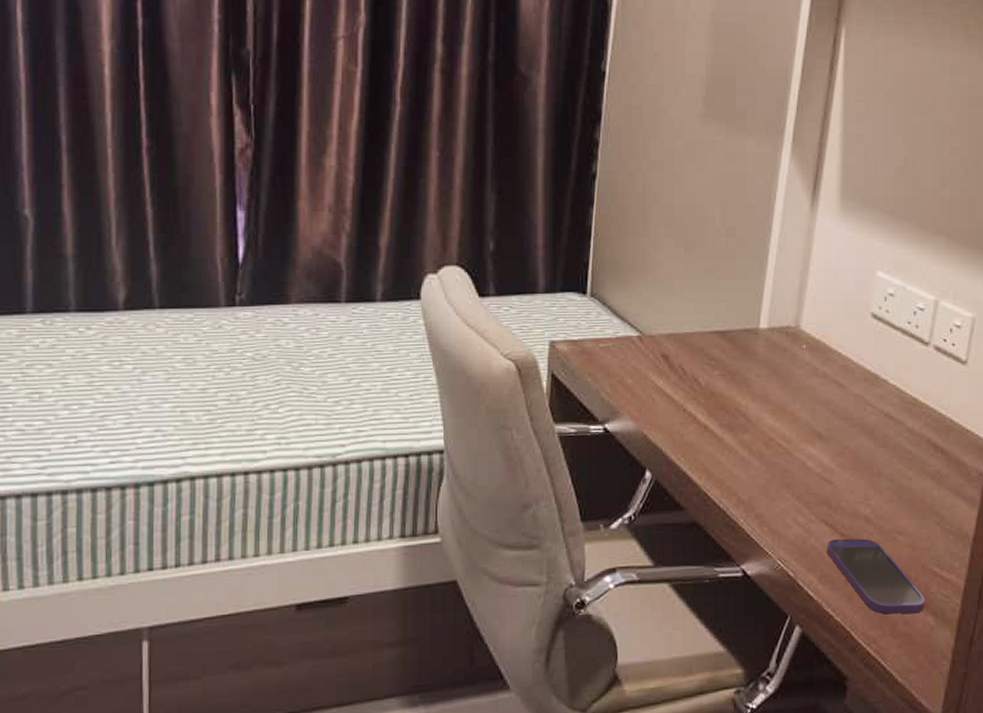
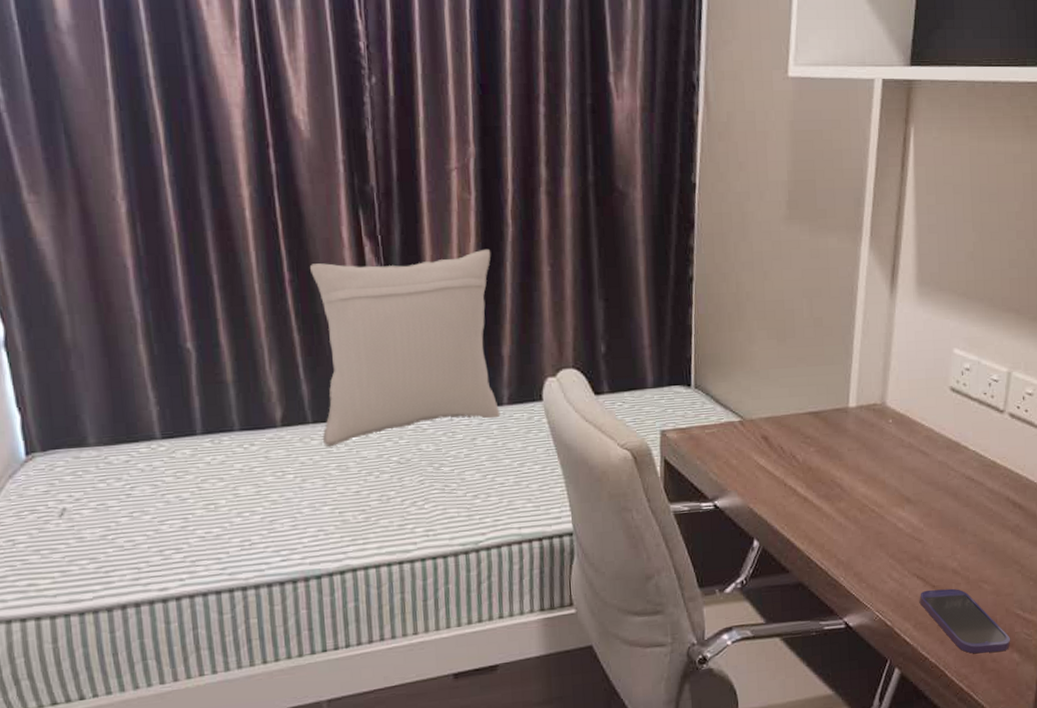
pillow: none [168,127,375,335] -> present [310,248,501,446]

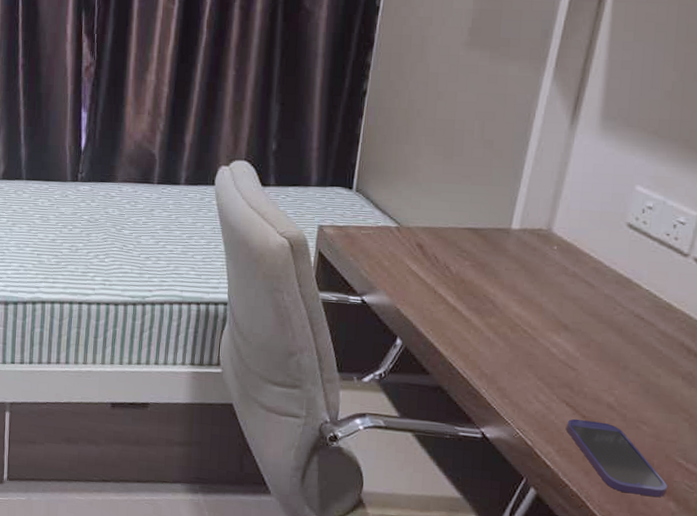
pillow: present [310,248,501,446] -> none [31,51,186,200]

